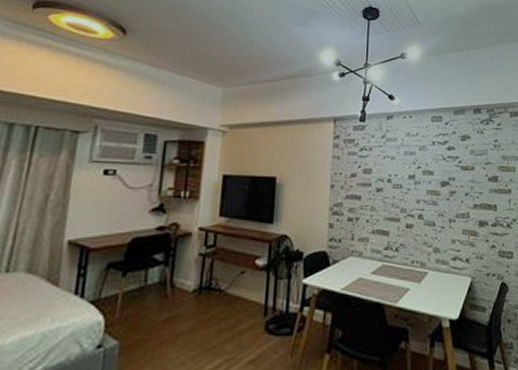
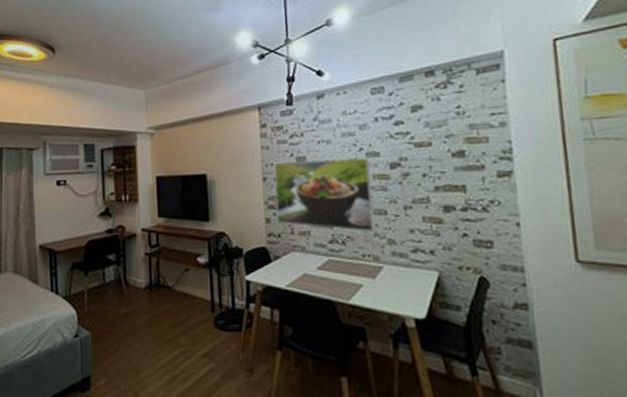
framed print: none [340,171,425,241] -> present [274,158,375,233]

